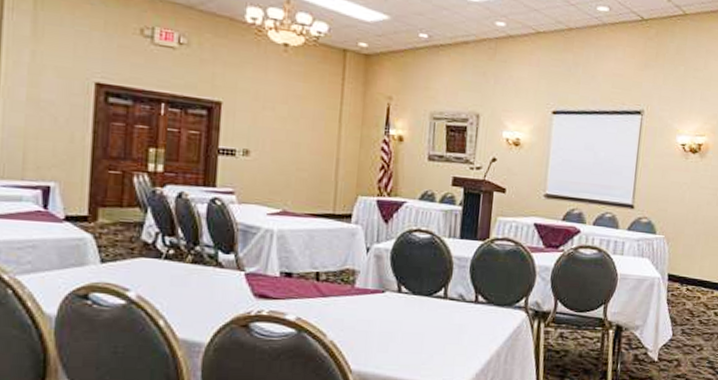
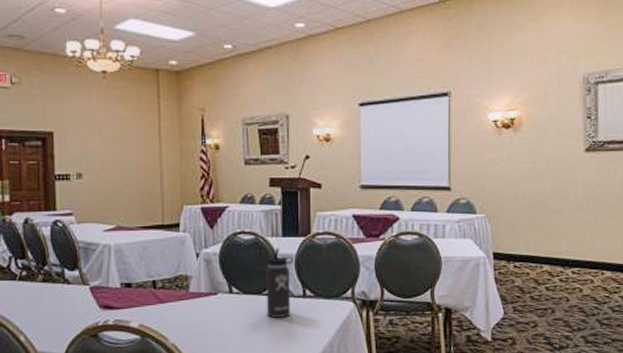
thermos bottle: none [435,250,470,322] -> present [266,248,295,318]

